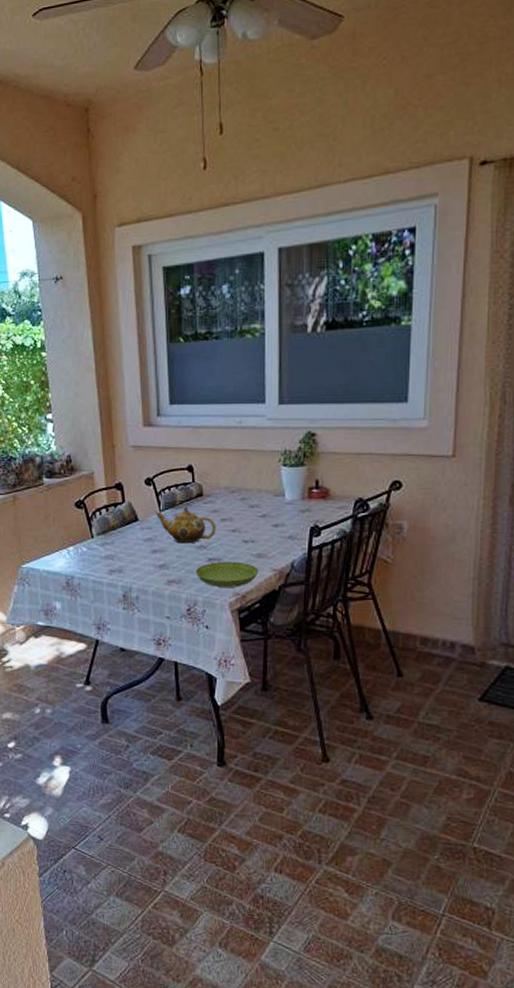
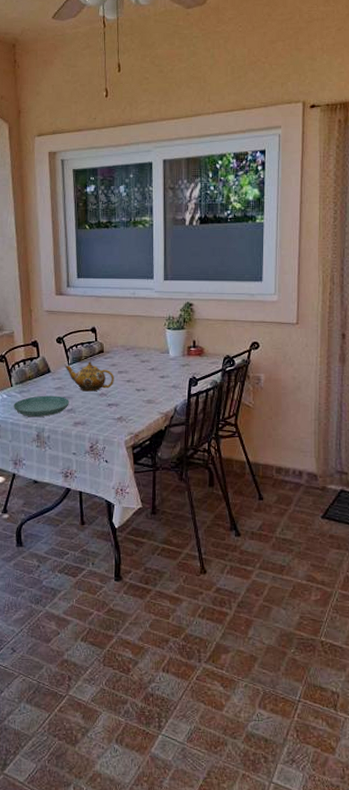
saucer: none [95,548,161,575] -> present [14,395,69,418]
saucer: present [195,561,259,587] -> none [97,406,149,428]

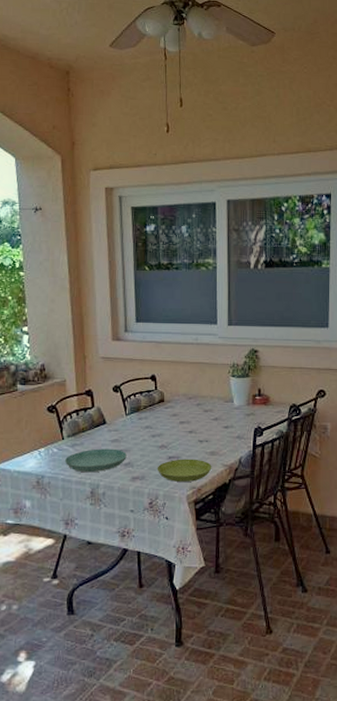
teapot: present [64,361,114,392] -> none [122,411,176,444]
saucer: none [97,406,149,428] -> present [157,459,212,482]

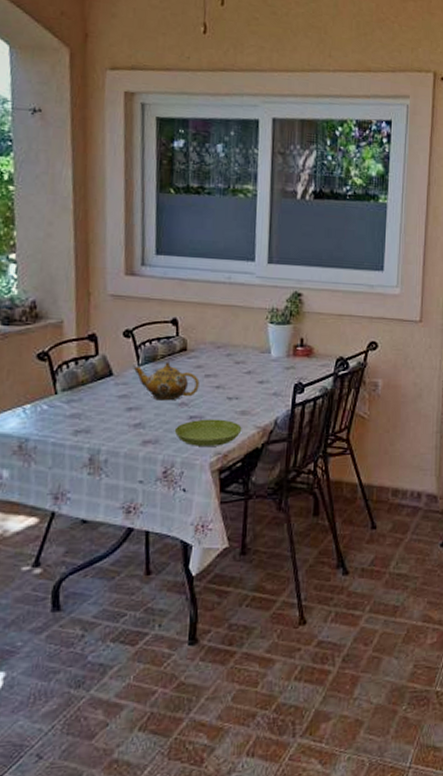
saucer: present [65,448,127,473] -> none [57,406,137,435]
teapot: none [122,411,176,444] -> present [133,362,200,401]

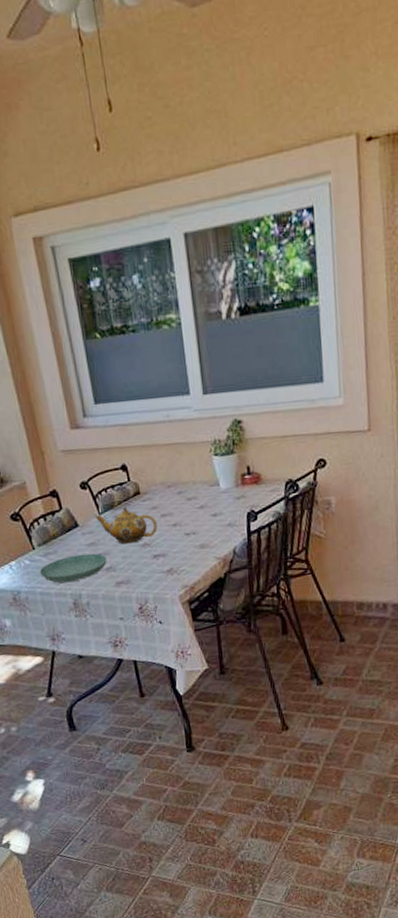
saucer: none [57,406,137,435] -> present [40,553,107,583]
saucer: present [174,419,242,446] -> none [142,554,204,582]

